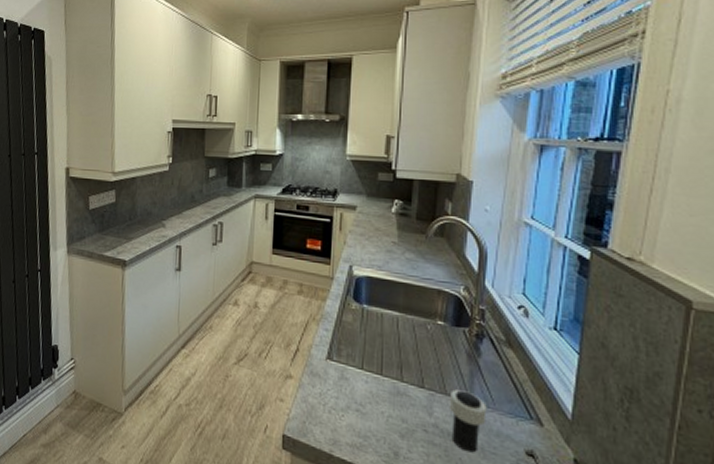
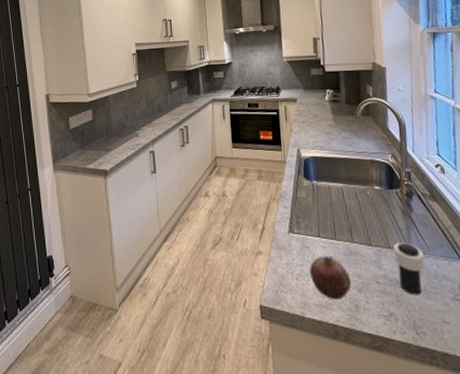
fruit: none [346,390,393,443] -> present [310,255,351,300]

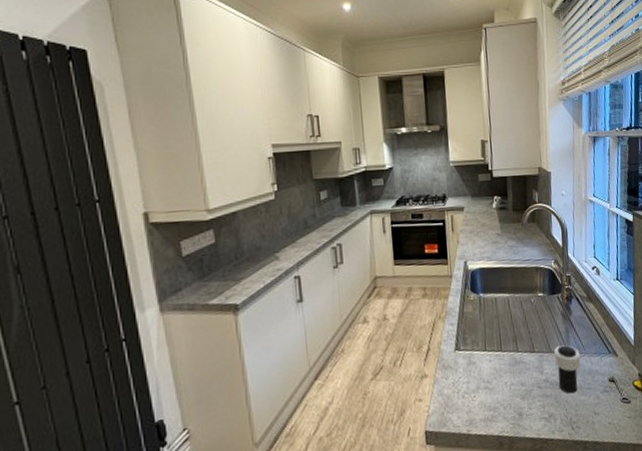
fruit: present [310,255,351,300] -> none [476,368,515,412]

